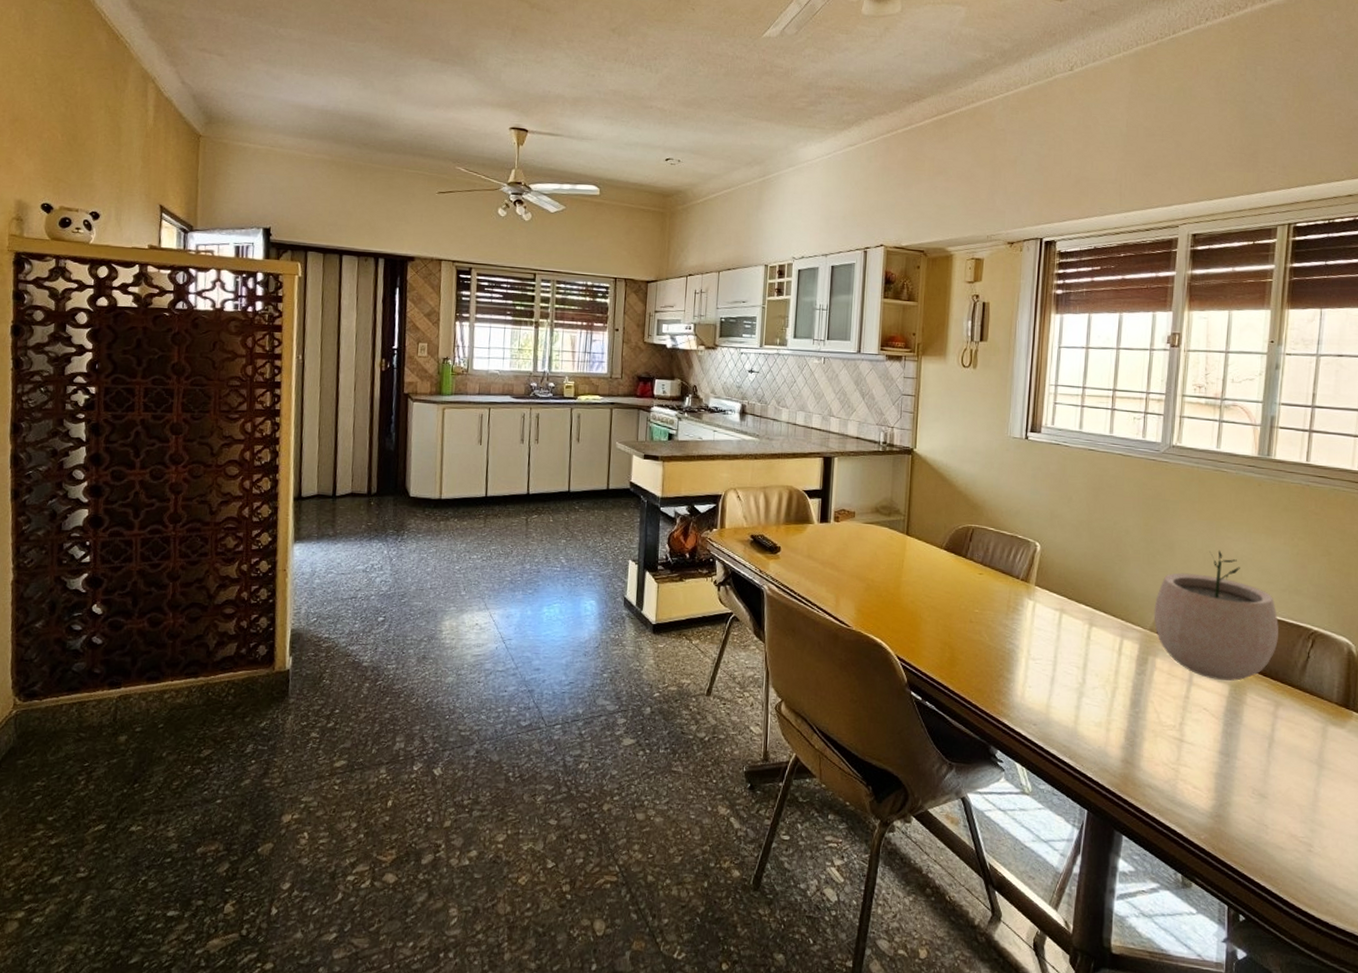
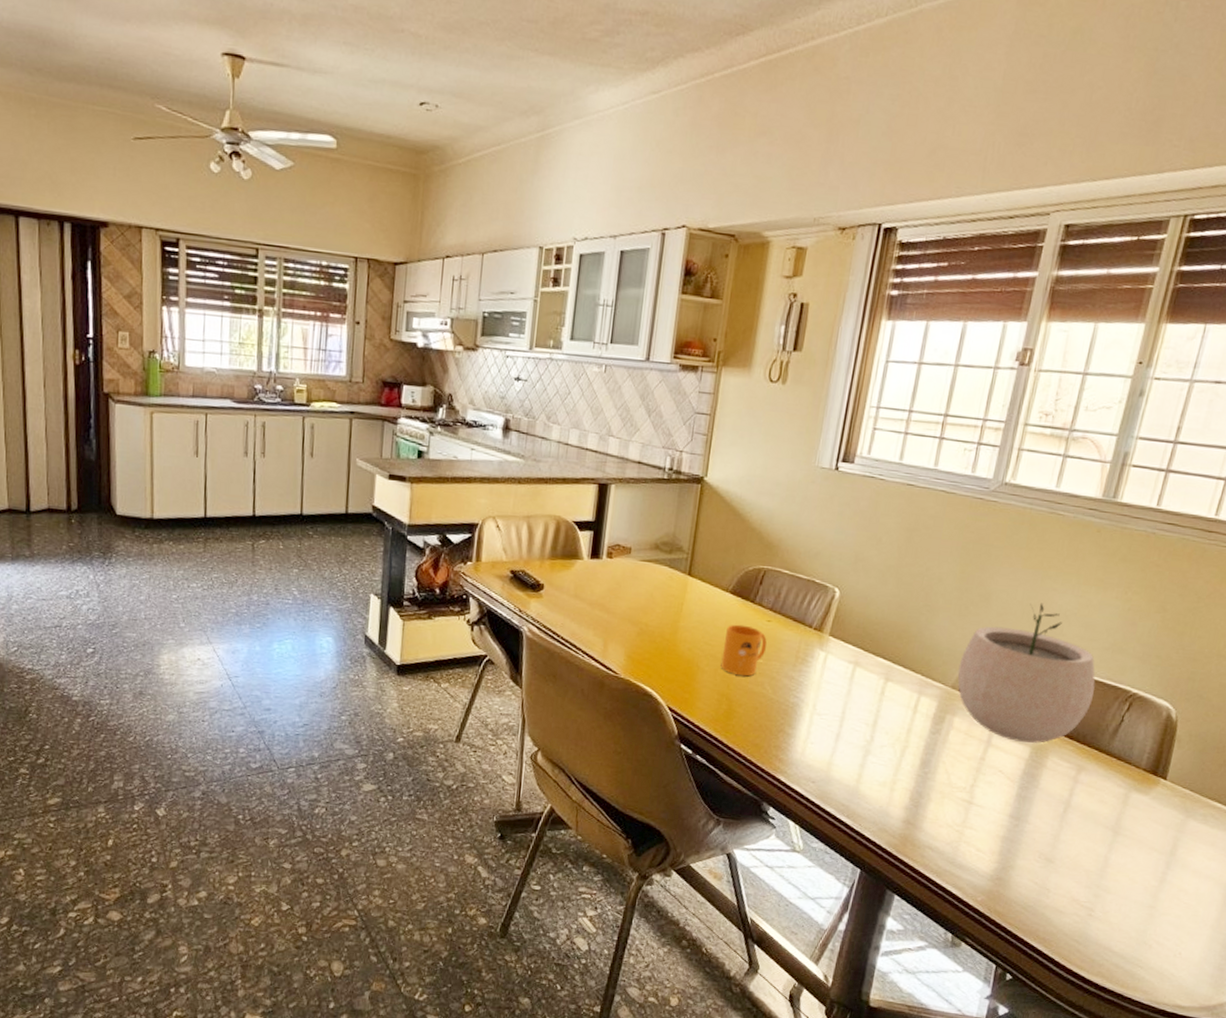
mug: none [941,577,981,626] -> present [720,624,768,677]

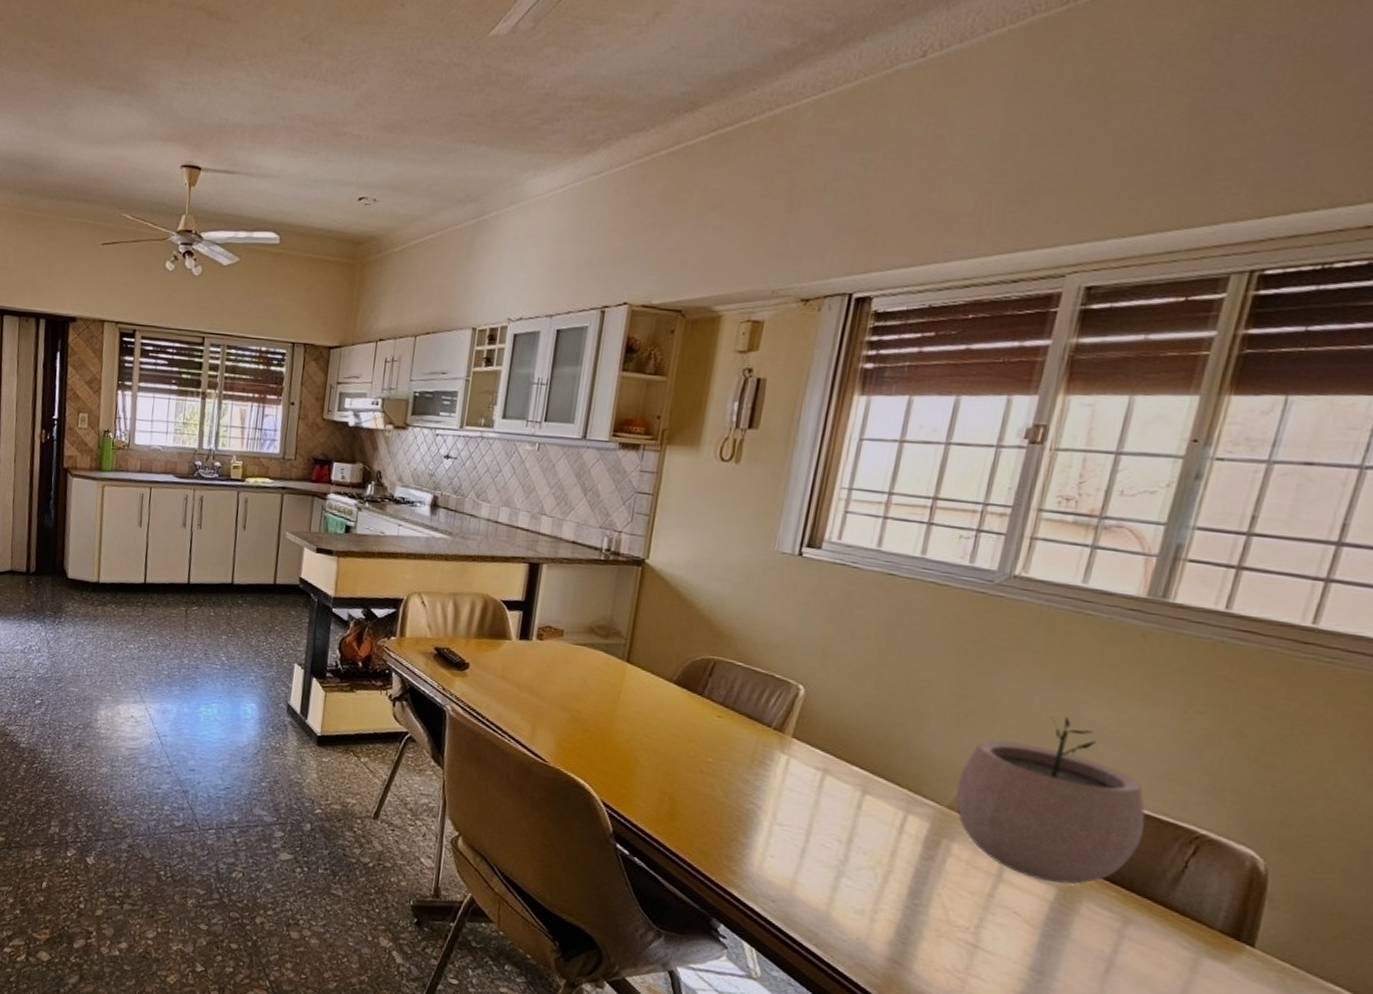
mug: present [720,624,768,677] -> none [663,717,718,776]

